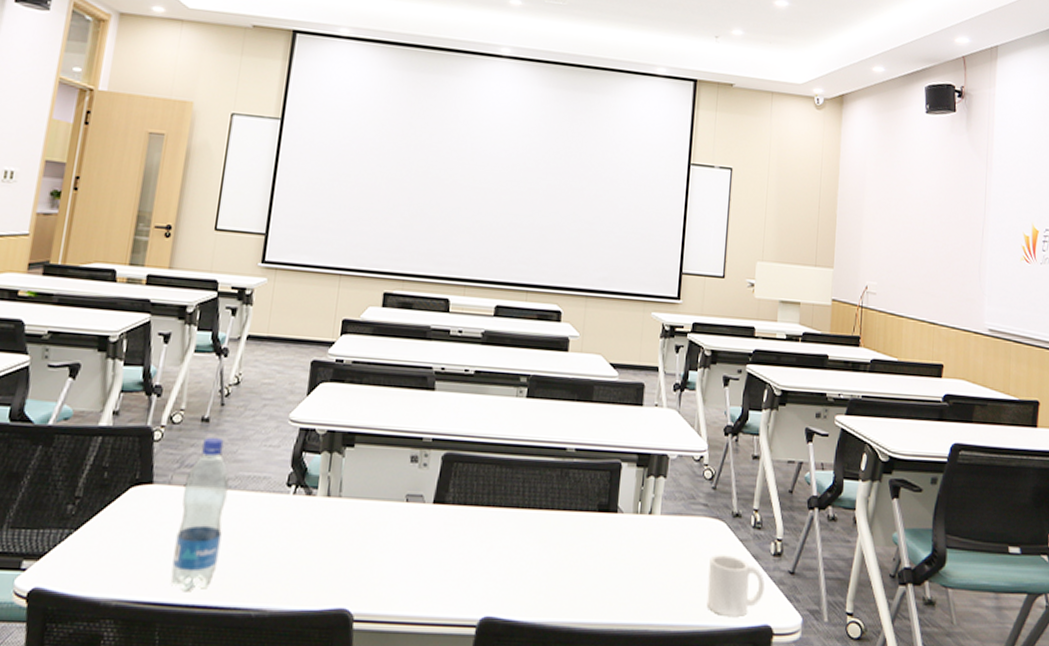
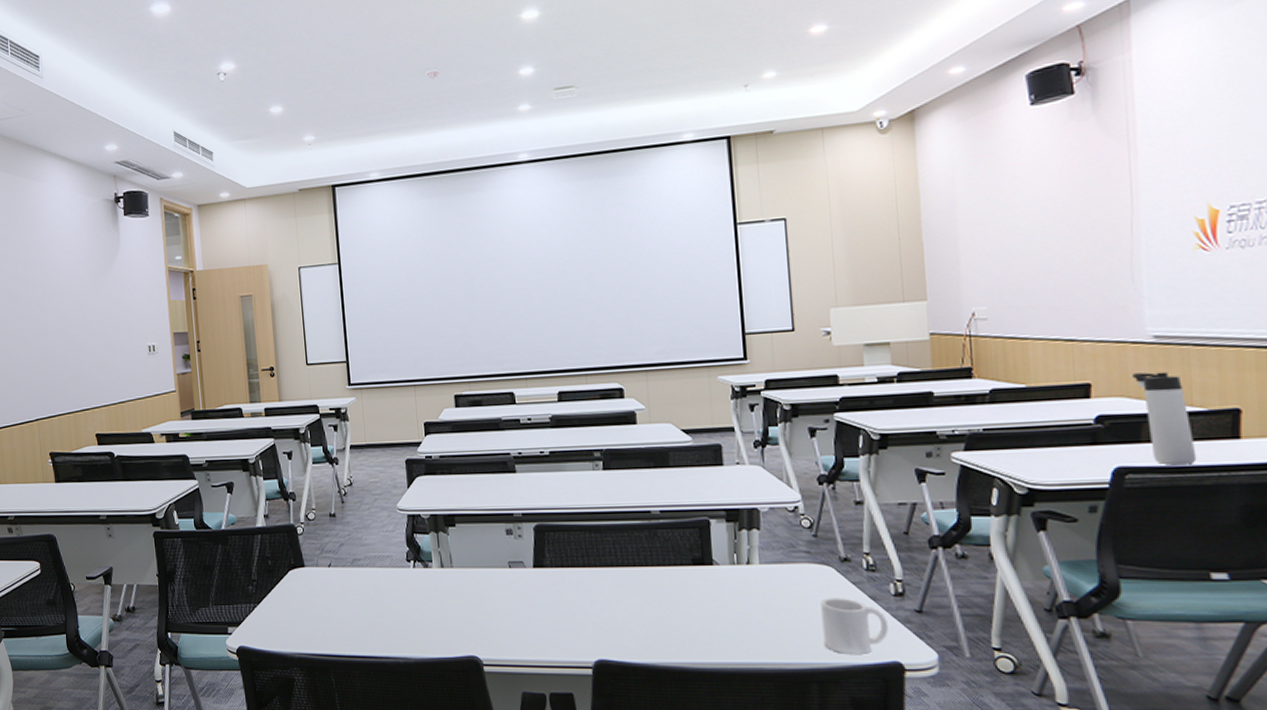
bottle: present [170,437,230,592] -> none [328,528,366,646]
thermos bottle: none [972,360,1008,447] -> present [1133,371,1197,465]

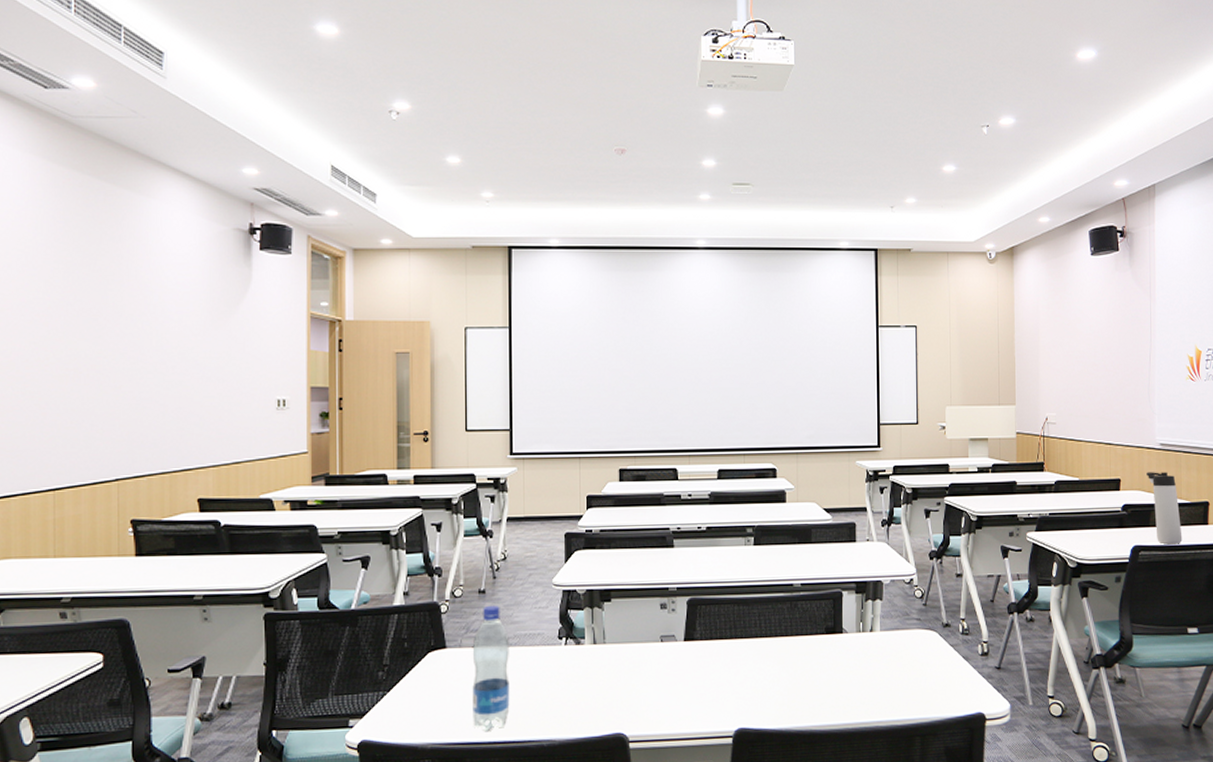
bottle: none [328,528,366,646] -> present [472,605,510,732]
mug: present [820,598,888,656] -> none [926,659,975,710]

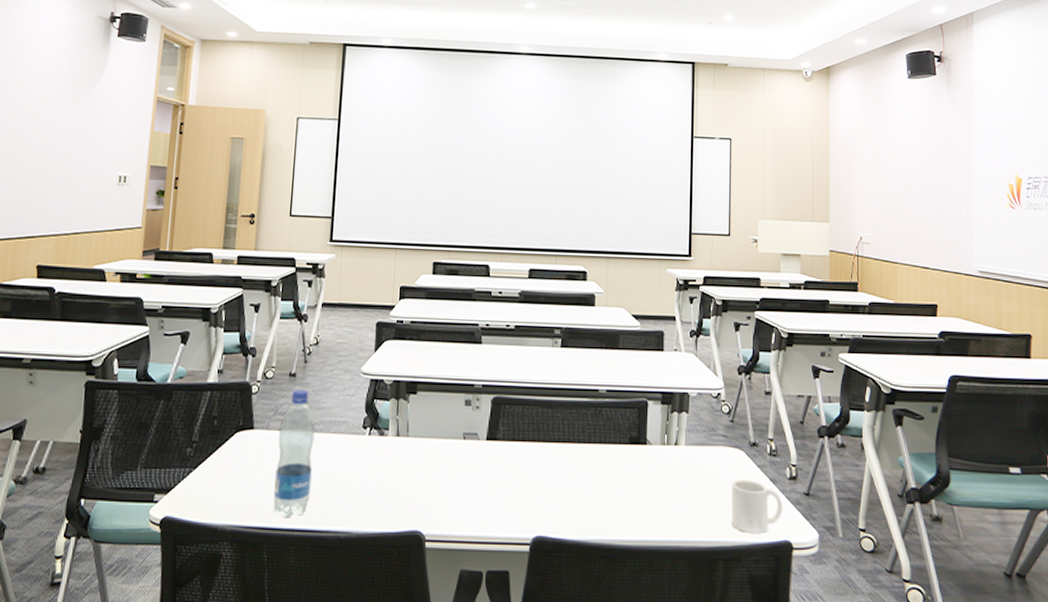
mug: none [926,659,975,710] -> present [731,479,782,535]
thermos bottle: present [1146,472,1183,545] -> none [965,299,1003,377]

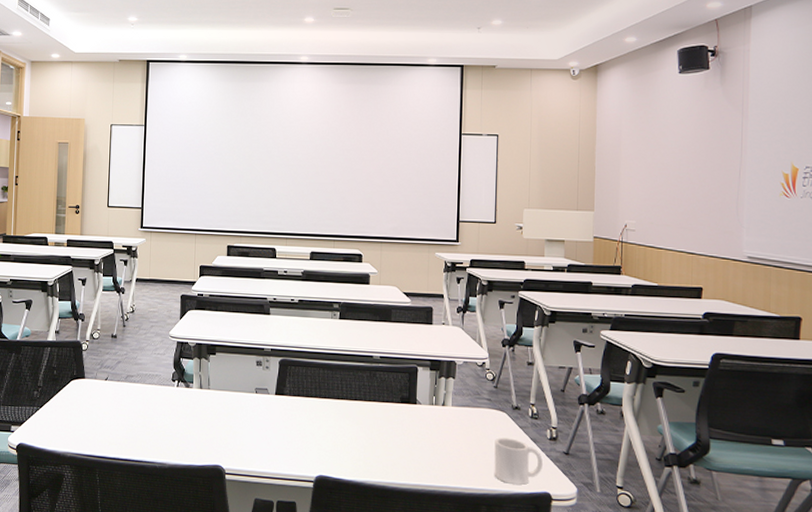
bottle: present [273,389,315,518] -> none [102,348,133,450]

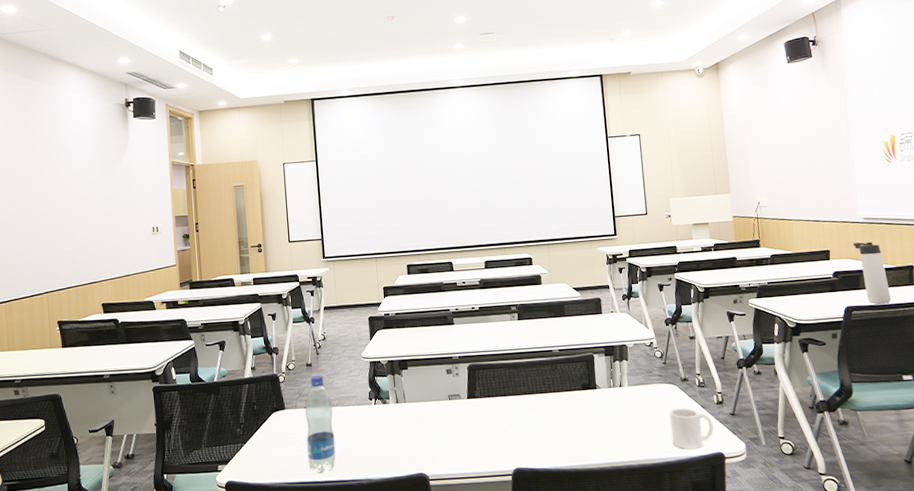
bottle: none [102,348,133,450] -> present [305,375,336,474]
thermos bottle: none [731,283,770,356] -> present [853,241,892,304]

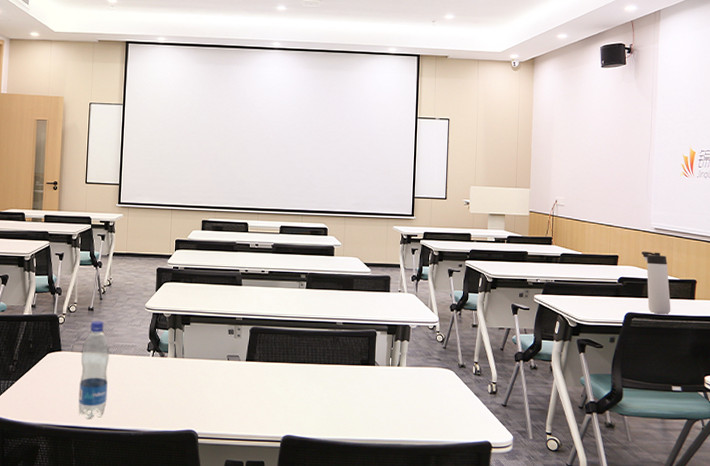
mug: present [669,408,714,450] -> none [442,393,484,436]

